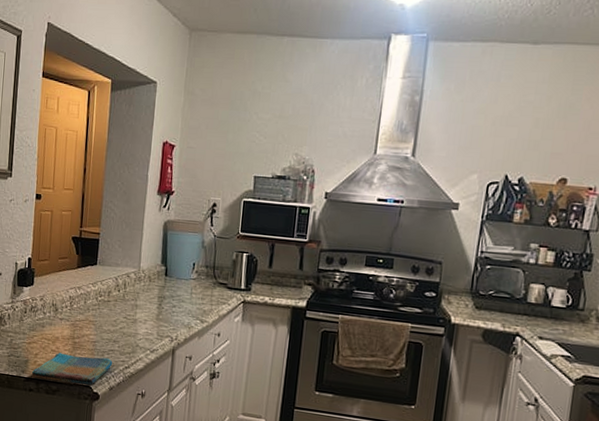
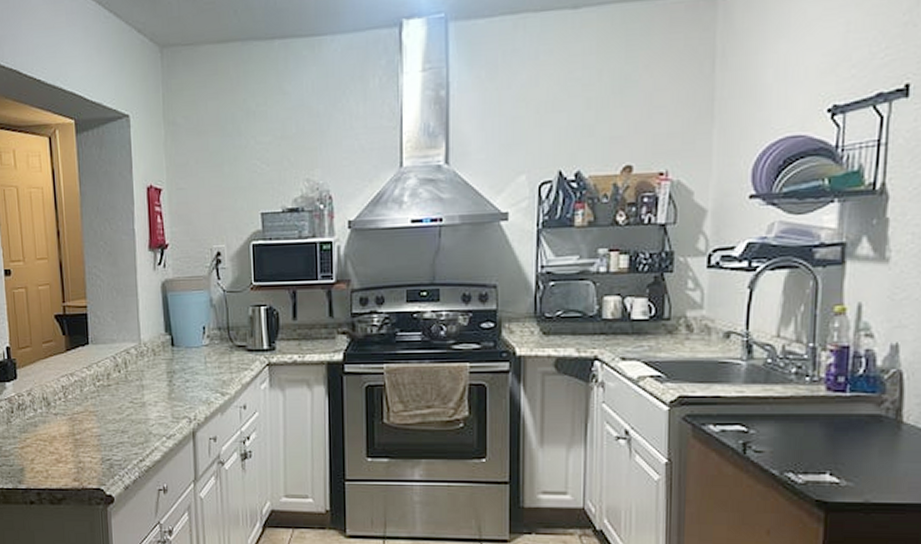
dish towel: present [31,352,113,386] -> none [30,453,124,488]

